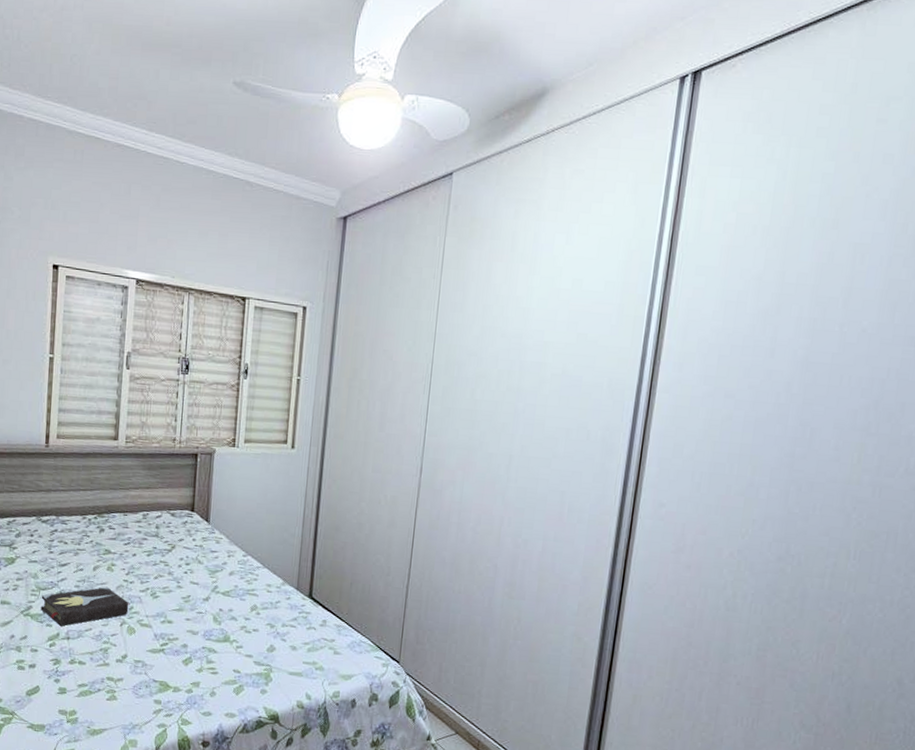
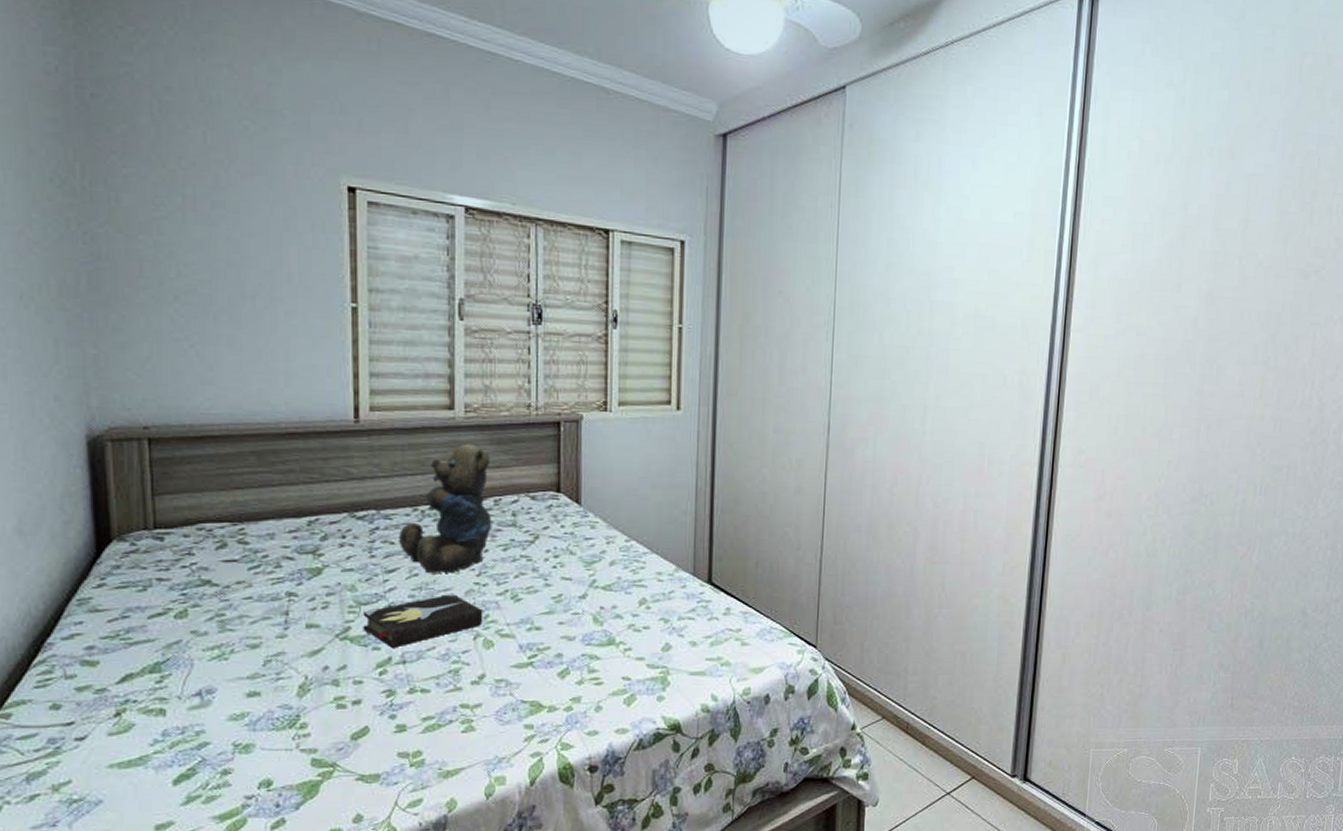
teddy bear: none [71,467,142,570] -> present [399,443,492,573]

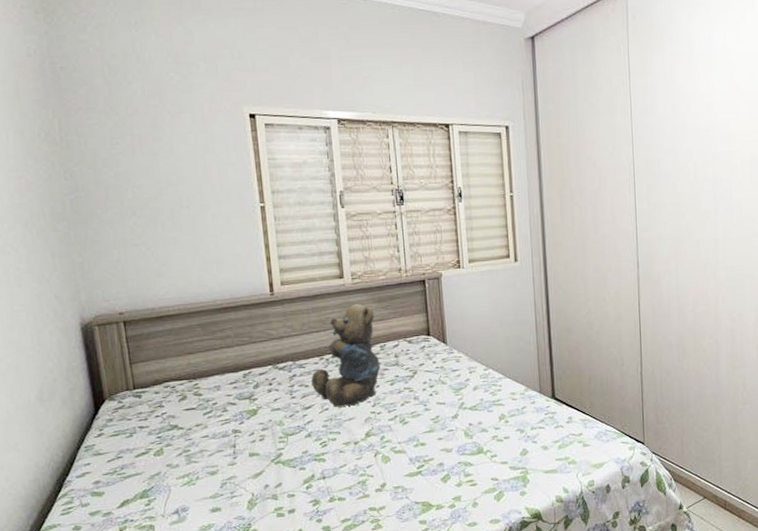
hardback book: present [363,593,485,648] -> none [290,421,381,467]

